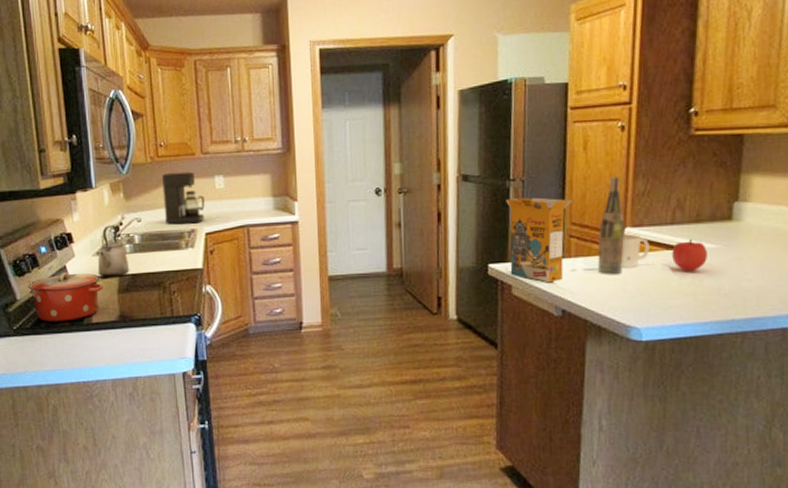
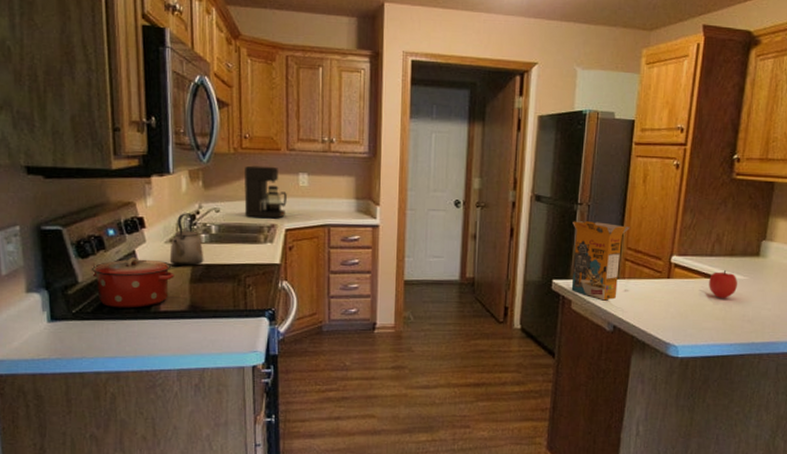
wine bottle: present [597,176,625,275] -> none [646,209,672,298]
mug: present [621,234,650,269] -> none [667,261,691,293]

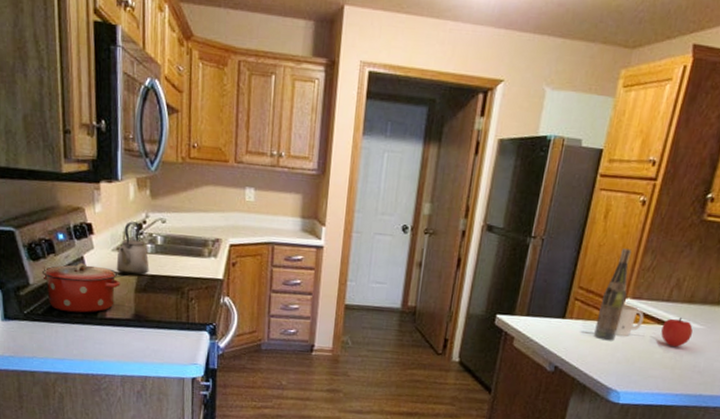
coffee maker: present [244,165,287,219] -> none [190,176,233,234]
cereal box: present [571,220,630,301] -> none [515,255,584,340]
wine bottle: none [646,209,672,298] -> present [593,248,632,341]
mug: none [667,261,691,293] -> present [615,304,644,337]

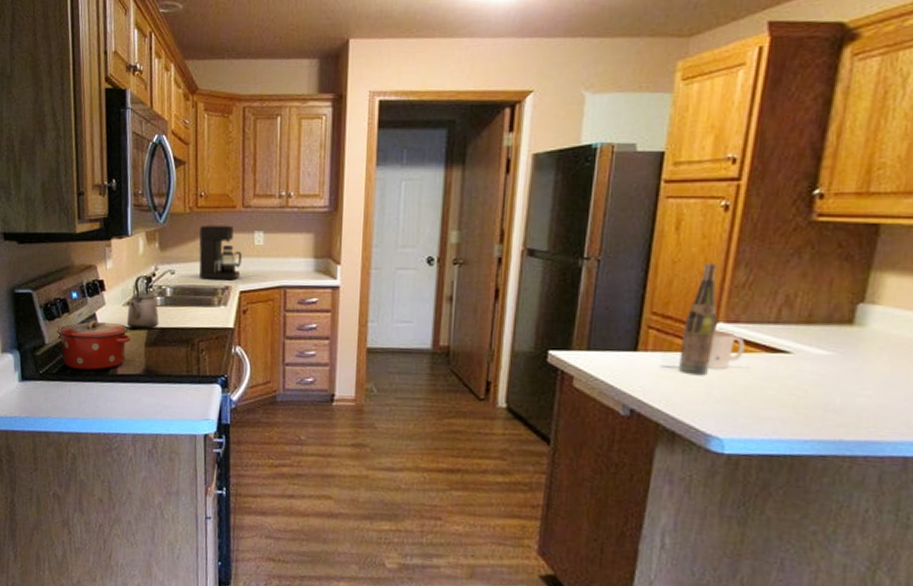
coffee maker: none [190,176,233,234] -> present [199,225,242,280]
fruit: present [661,318,693,348] -> none [772,343,817,381]

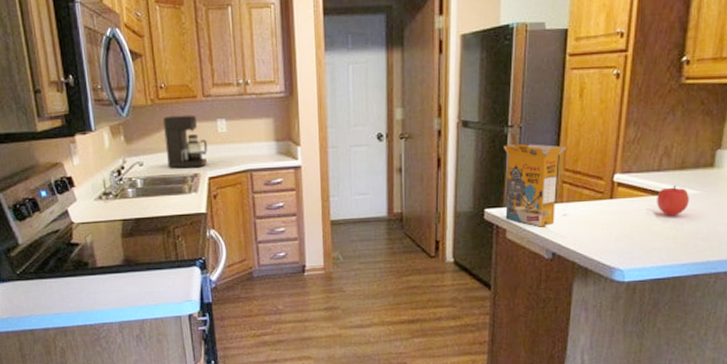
casserole: present [56,320,131,371] -> none [29,216,107,267]
kettle: present [126,275,159,330] -> none [100,169,133,223]
cereal box: none [573,278,656,378] -> present [504,143,567,227]
wine bottle: present [677,263,717,376] -> none [586,124,615,220]
mug: present [708,330,745,371] -> none [610,180,636,214]
fruit: none [772,343,817,381] -> present [657,186,689,217]

